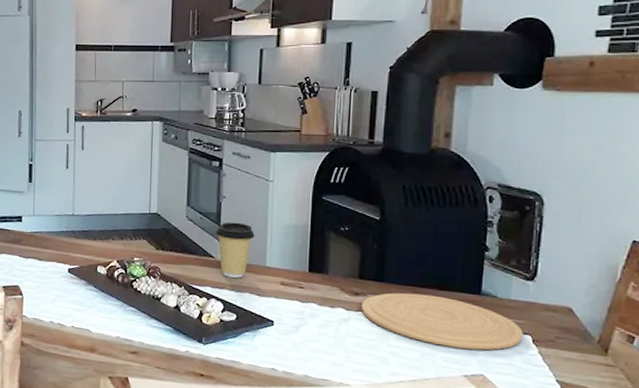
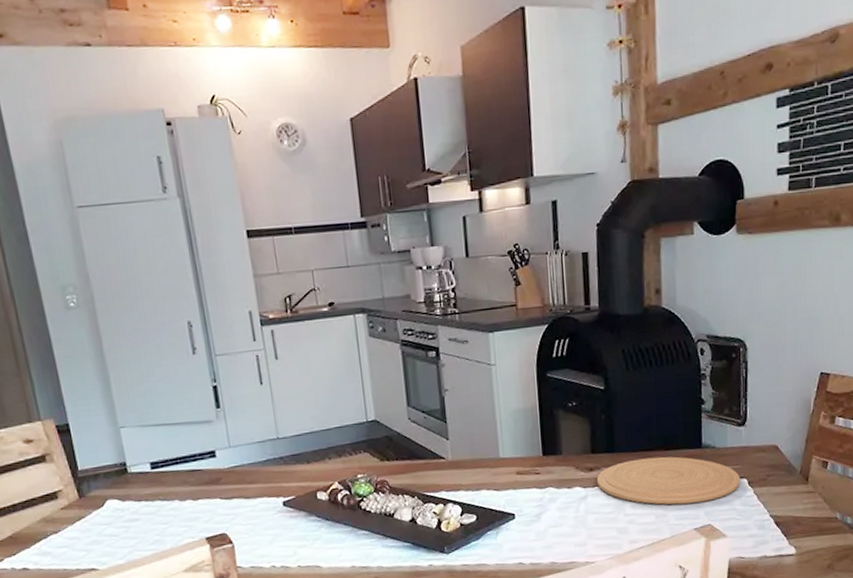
coffee cup: present [215,222,255,278] -> none [442,415,484,477]

